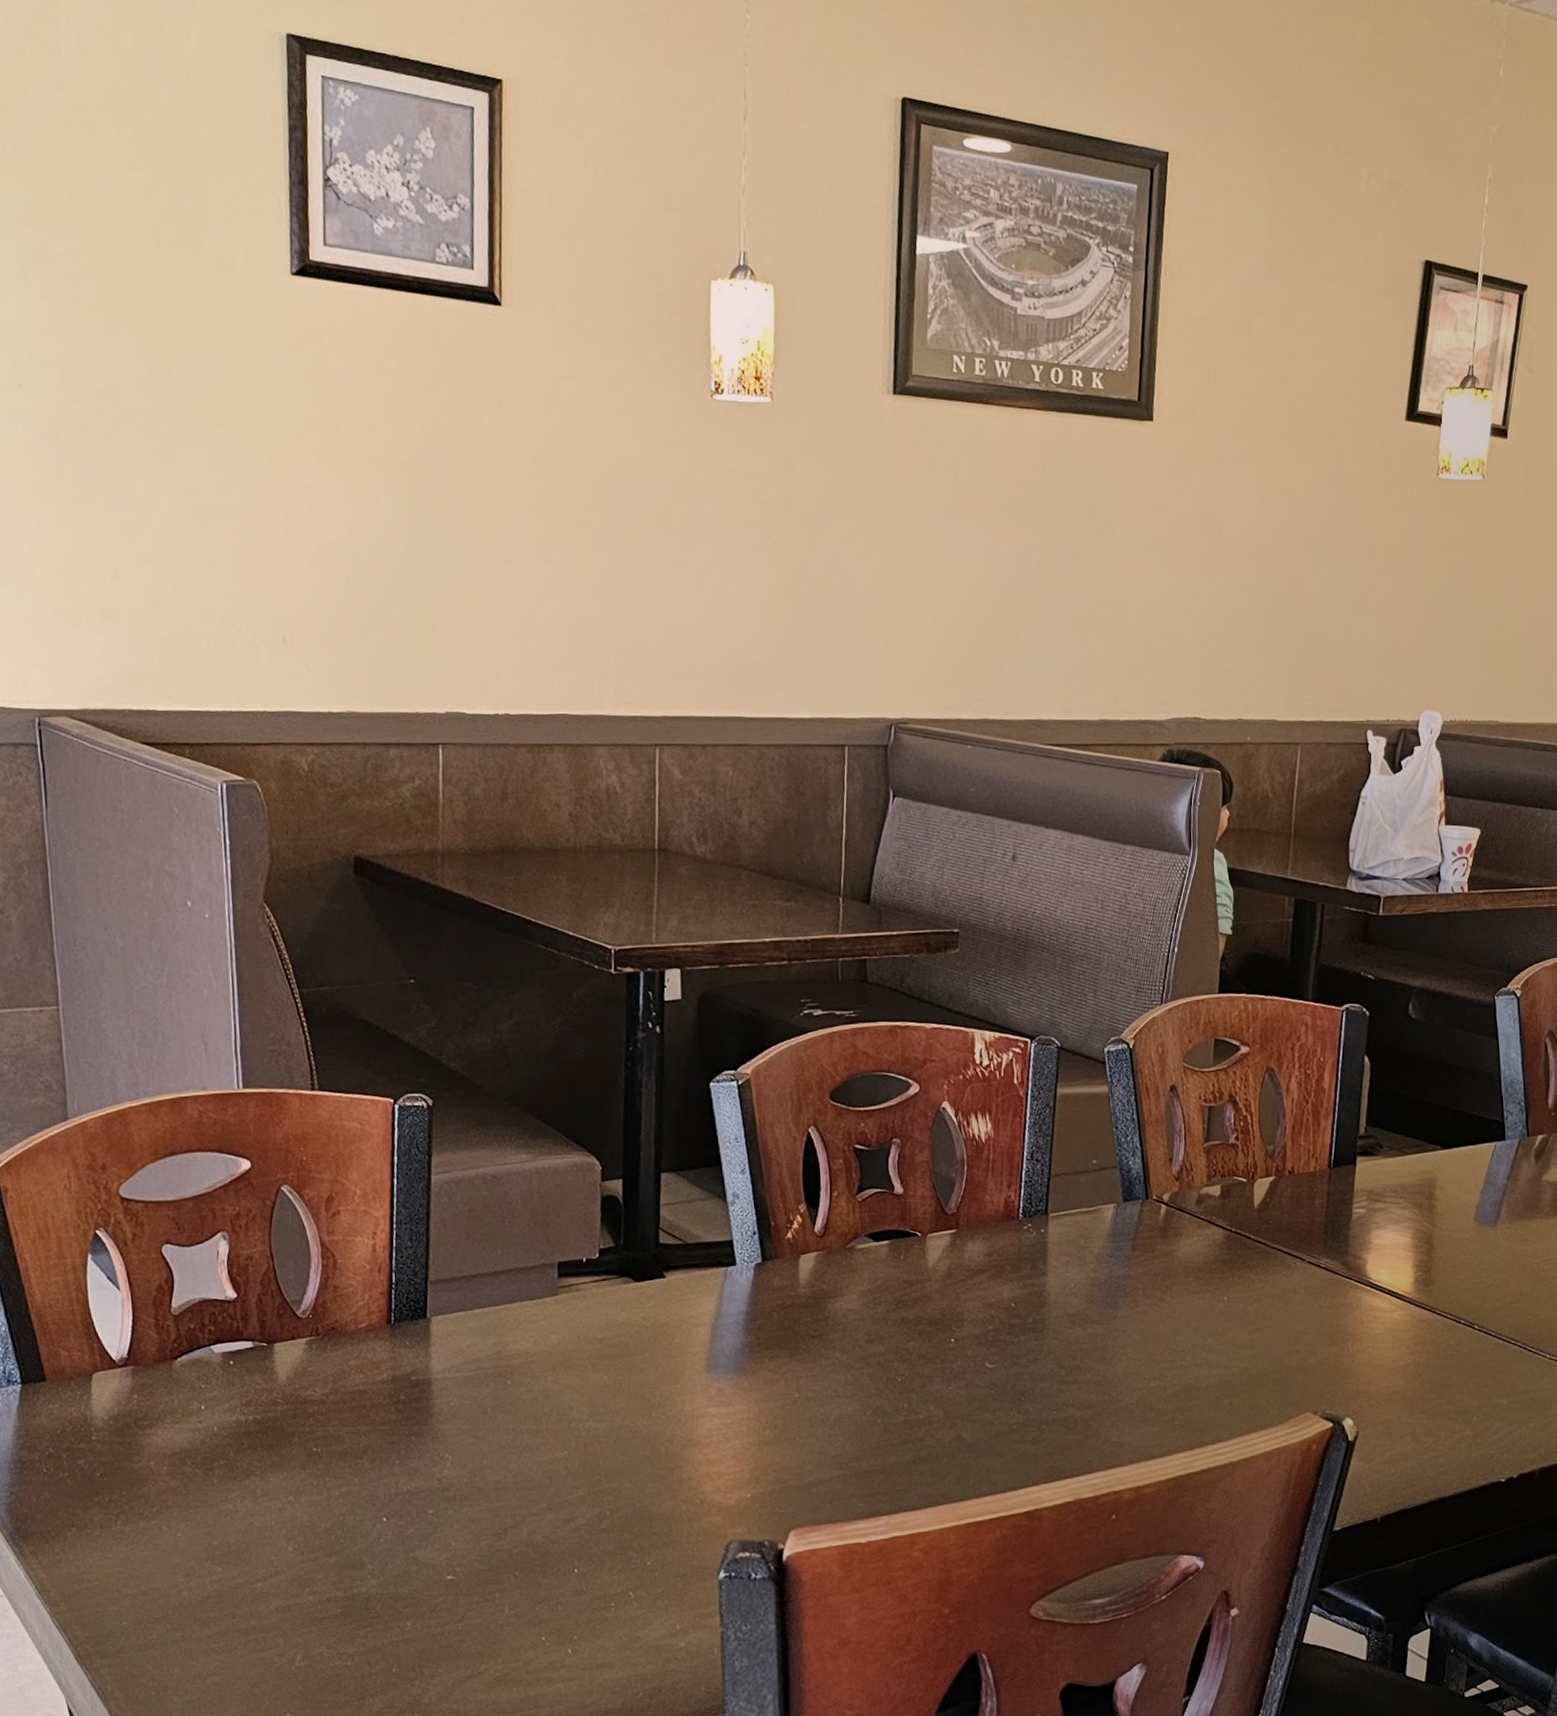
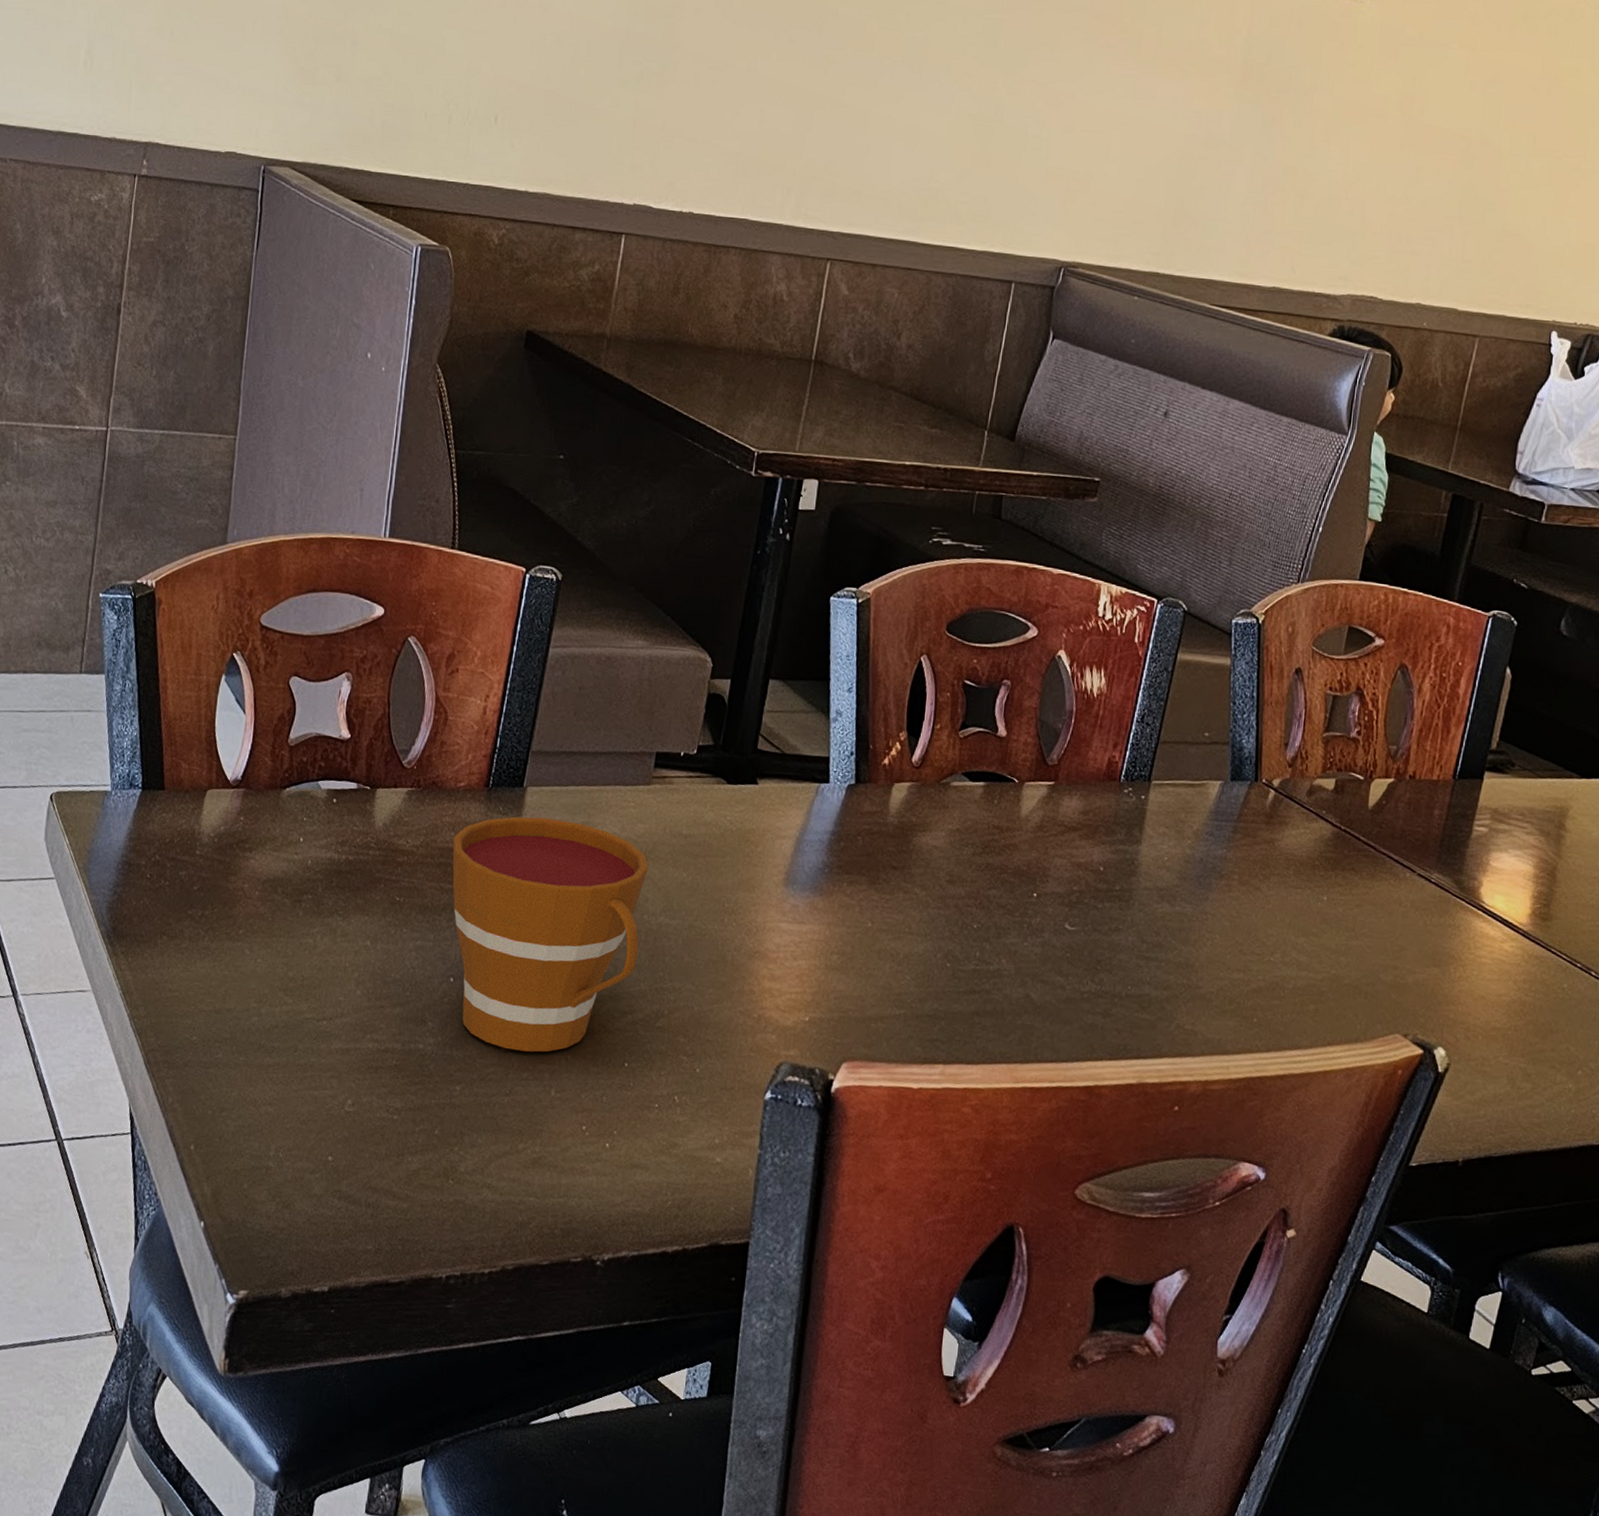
cup: none [362,1344,571,1577] -> present [452,816,648,1052]

